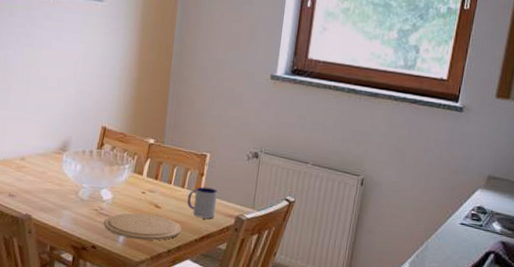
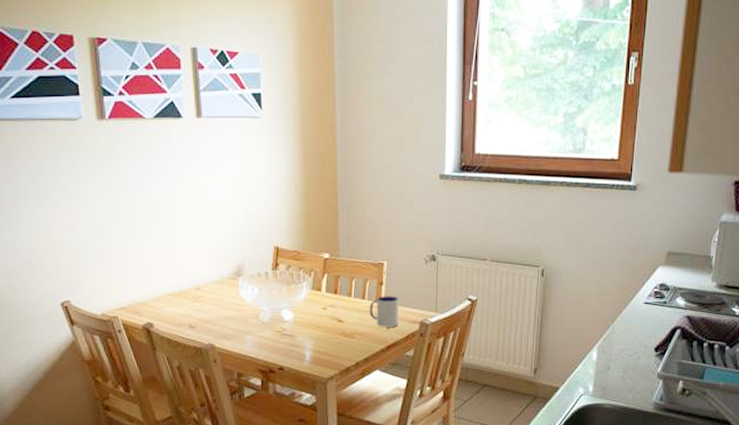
plate: present [104,212,182,241] -> none [289,330,367,356]

